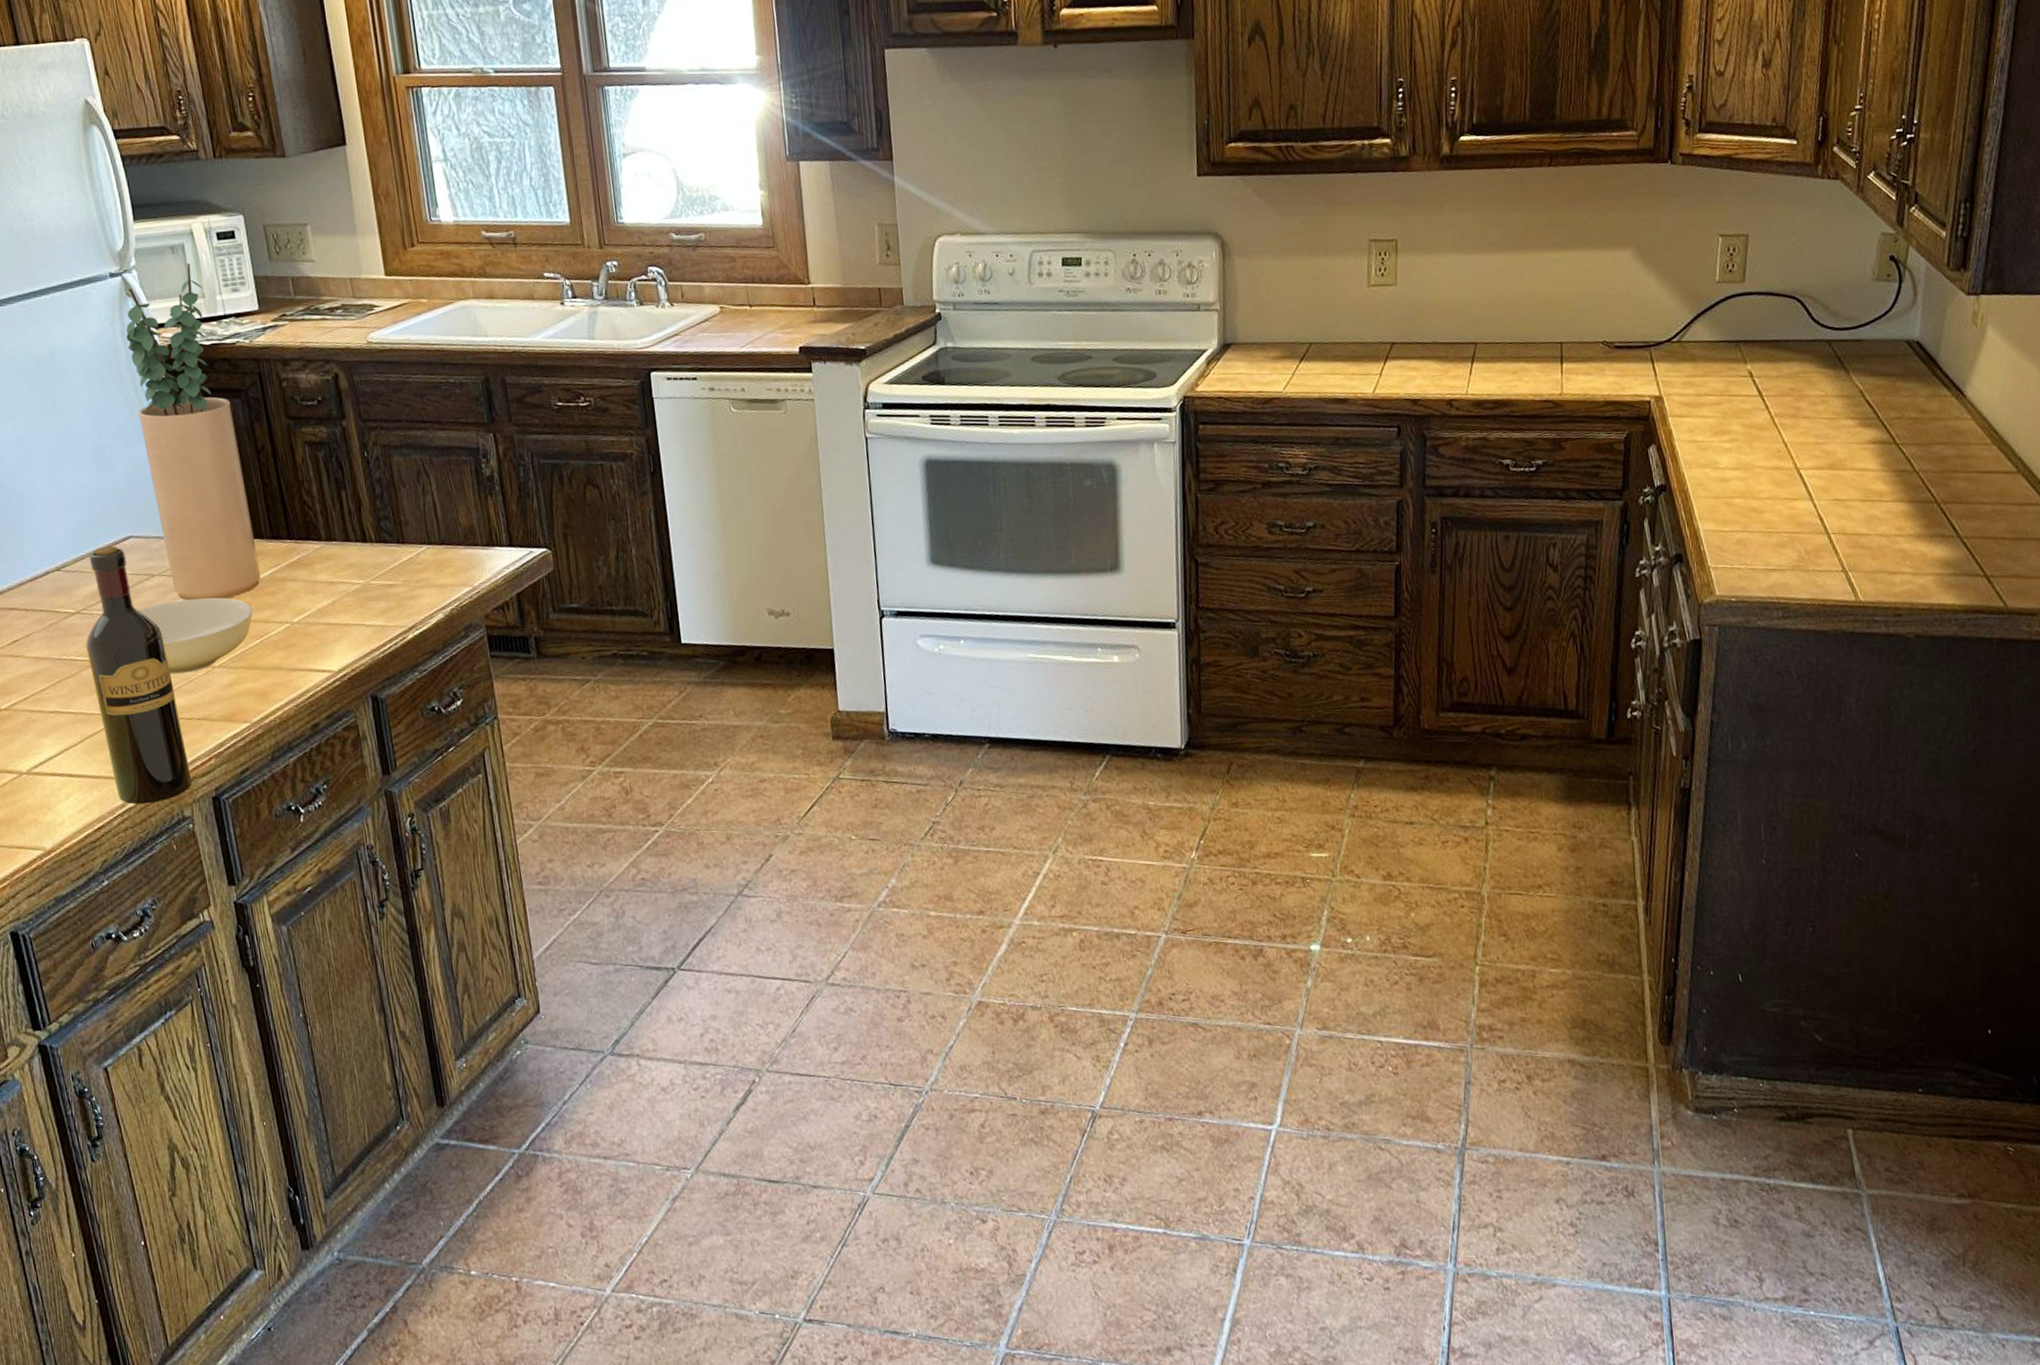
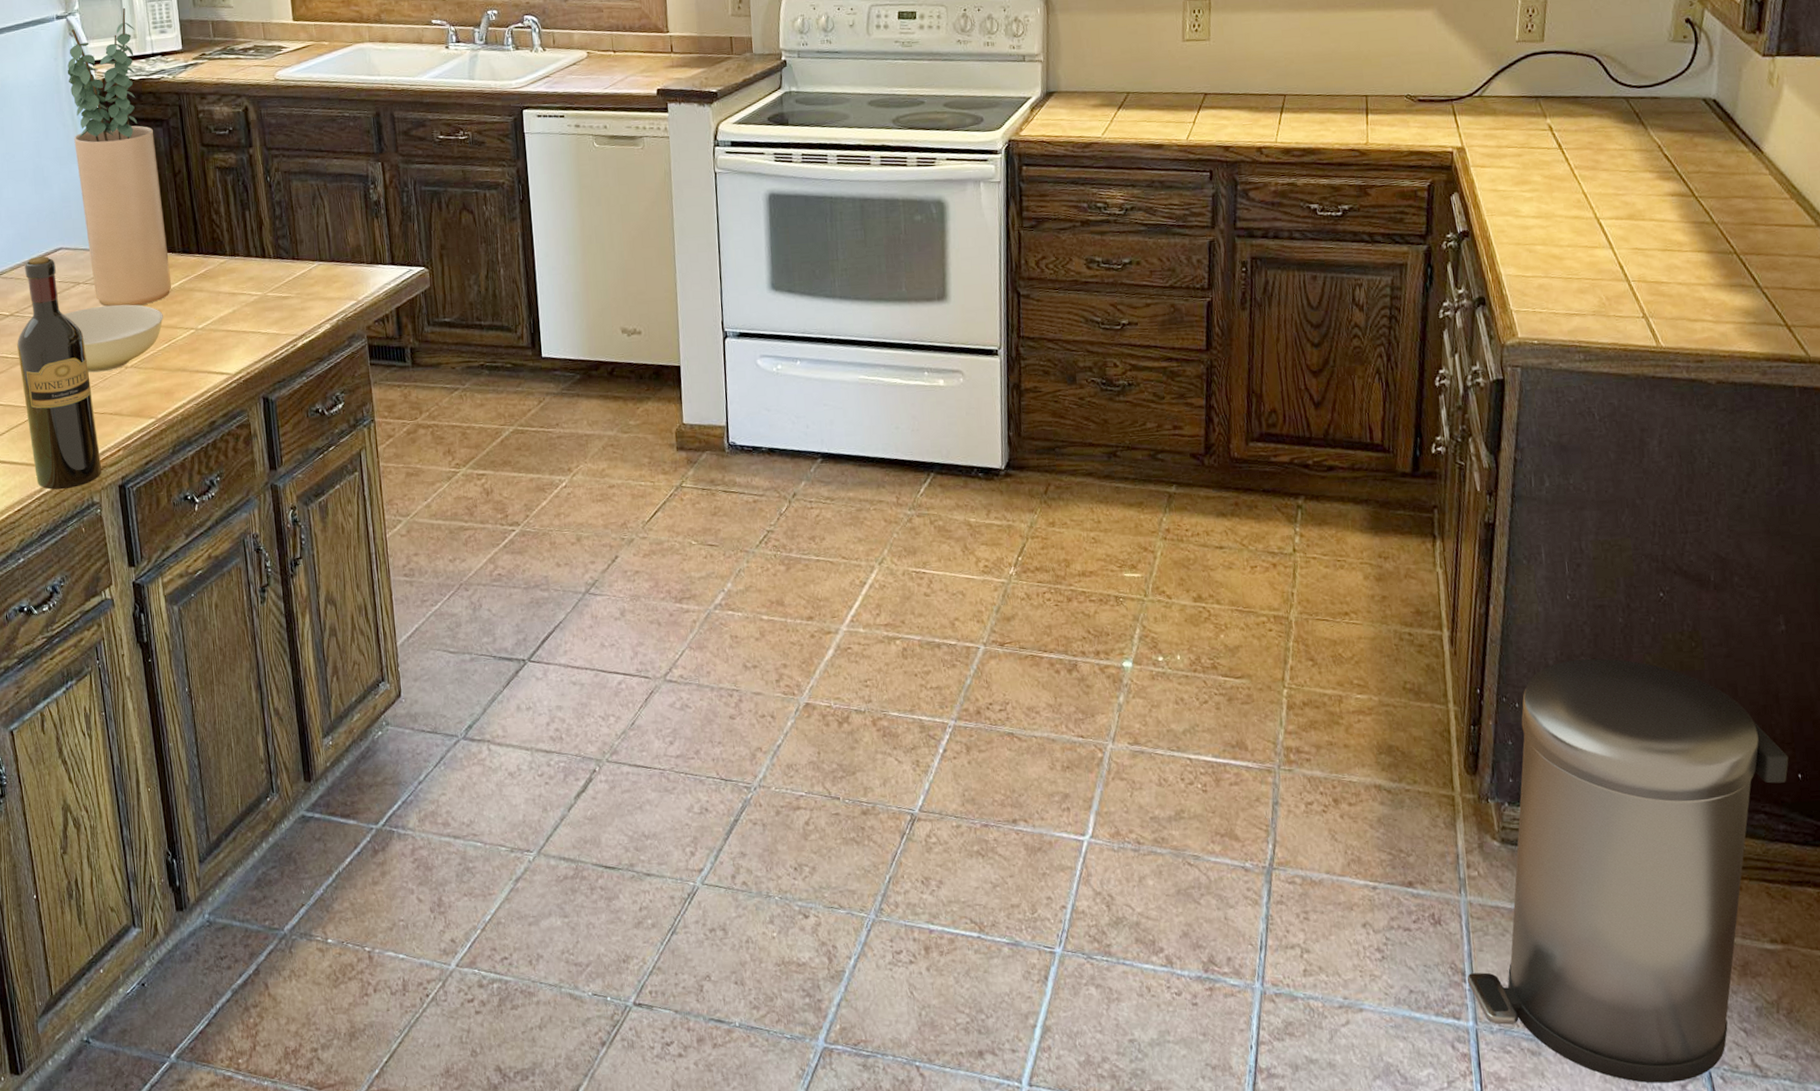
pedal bin: none [1659,922,1979,1341] -> present [1467,658,1789,1083]

